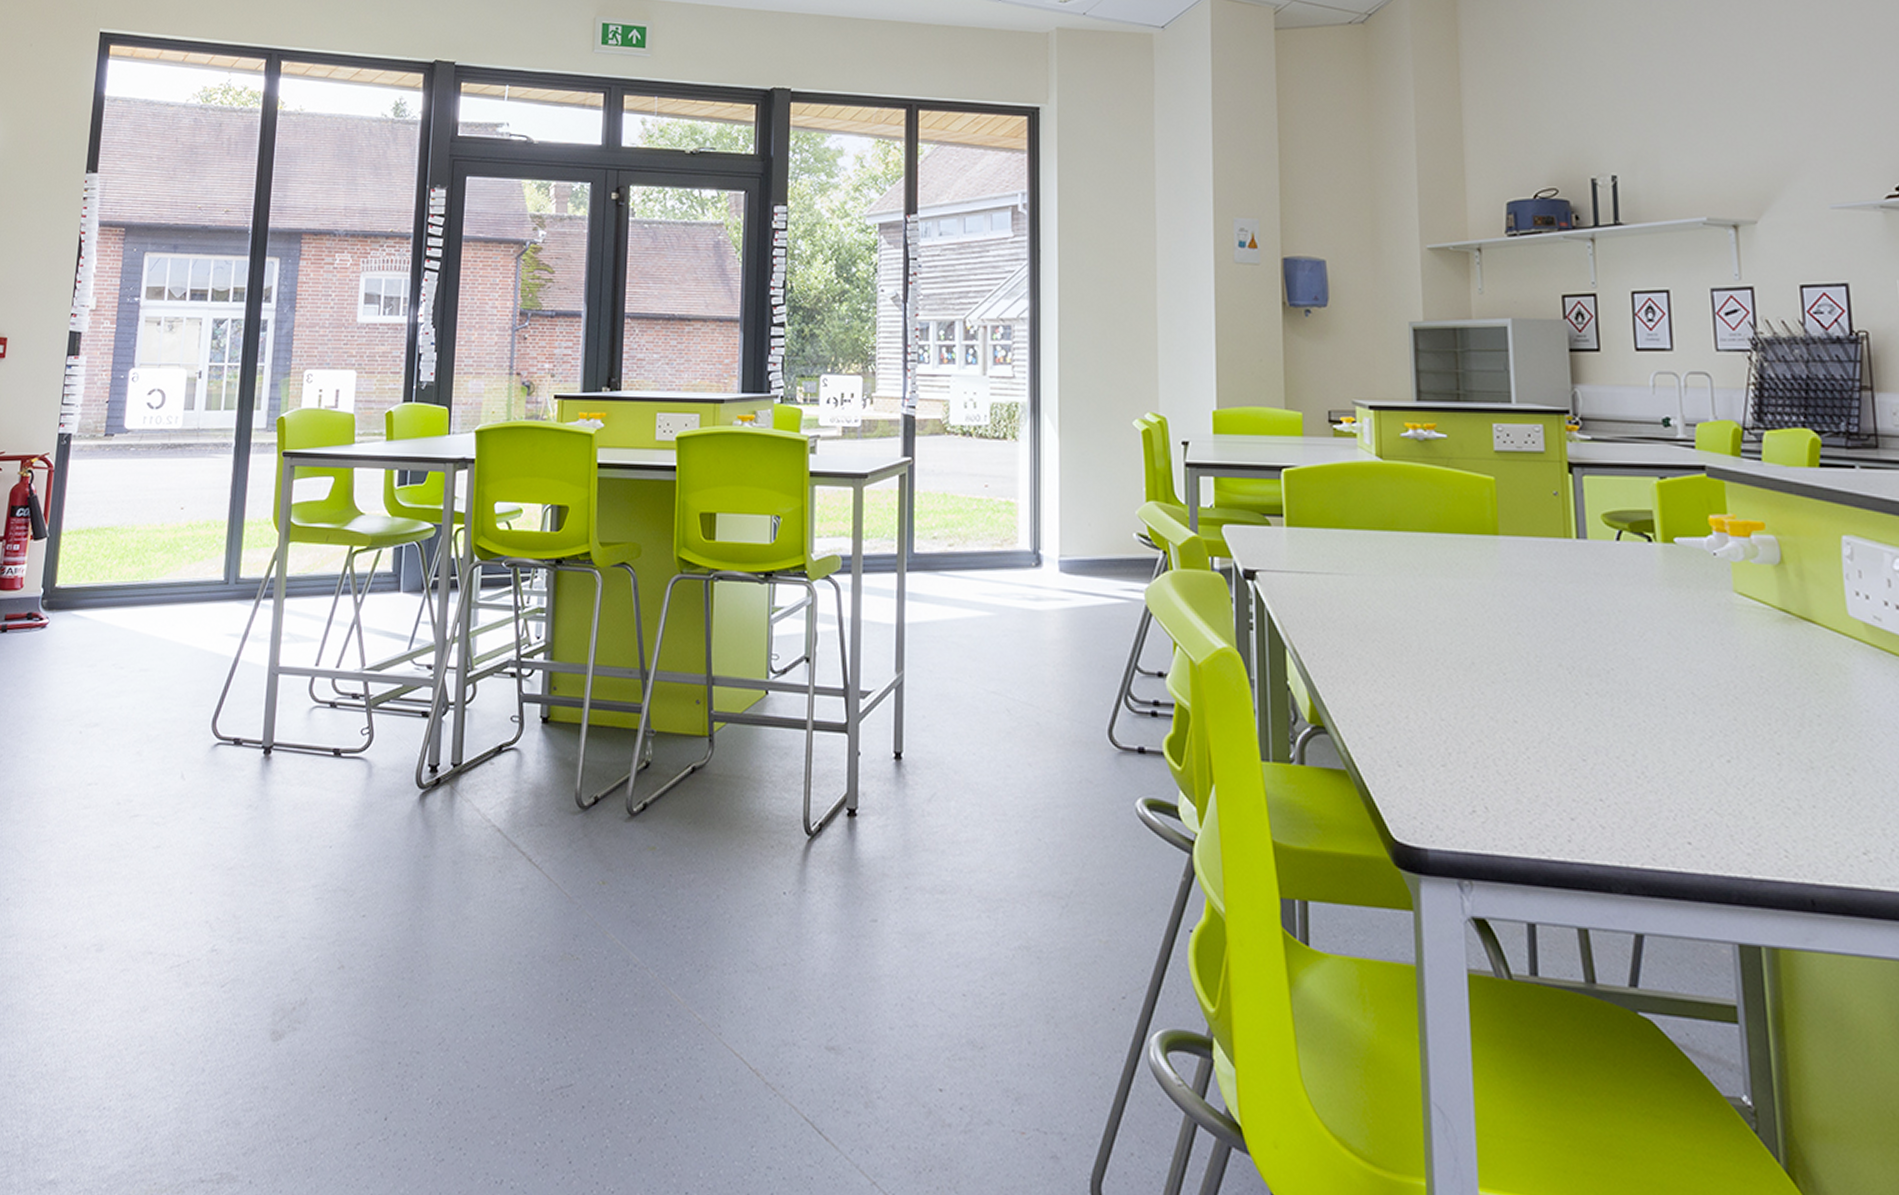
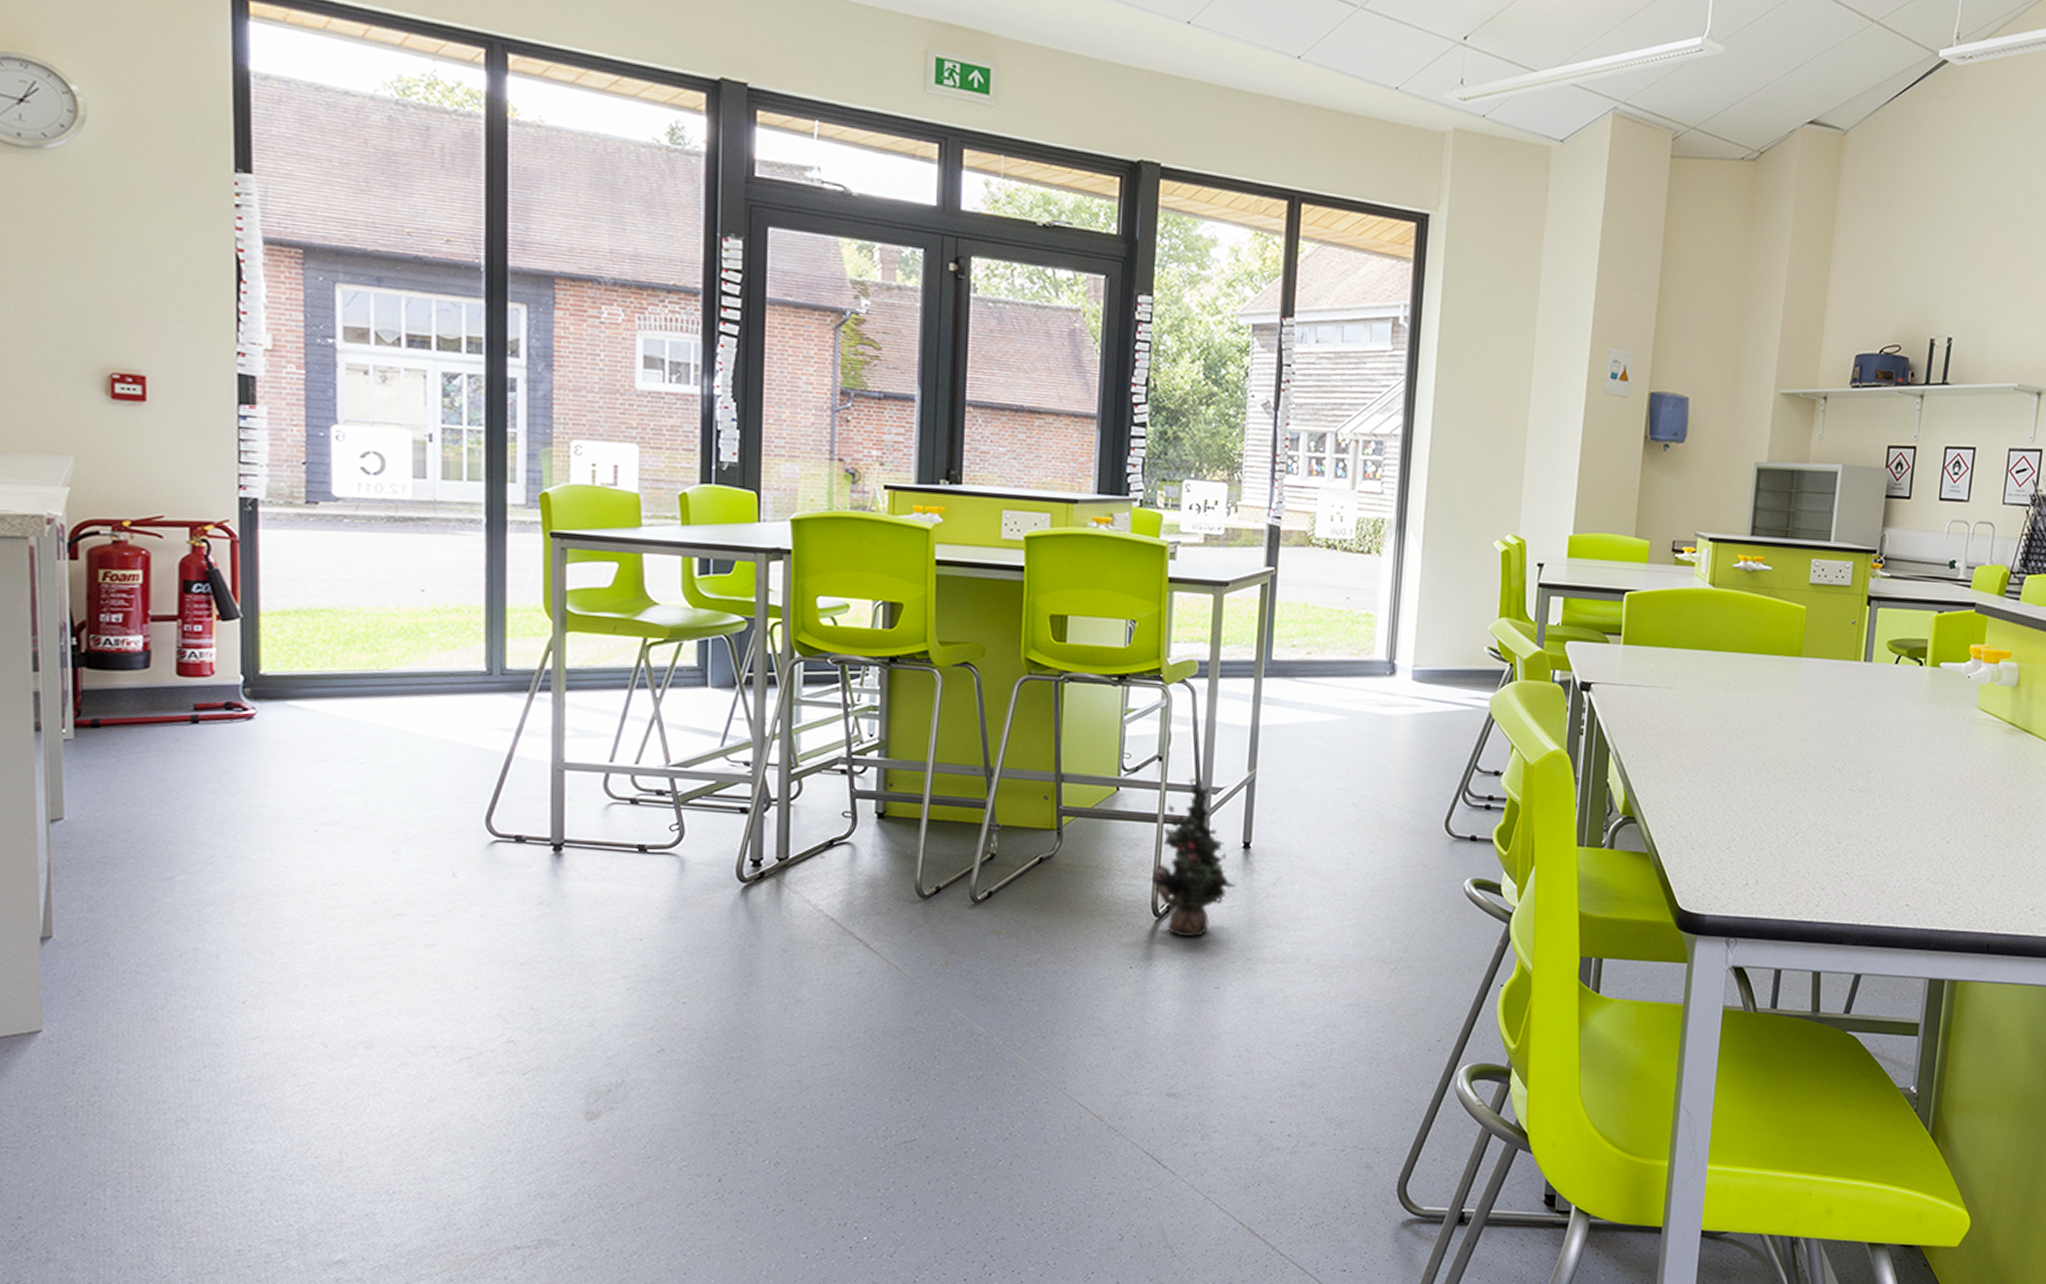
decorative plant: none [802,681,889,861] -> present [1151,778,1236,938]

